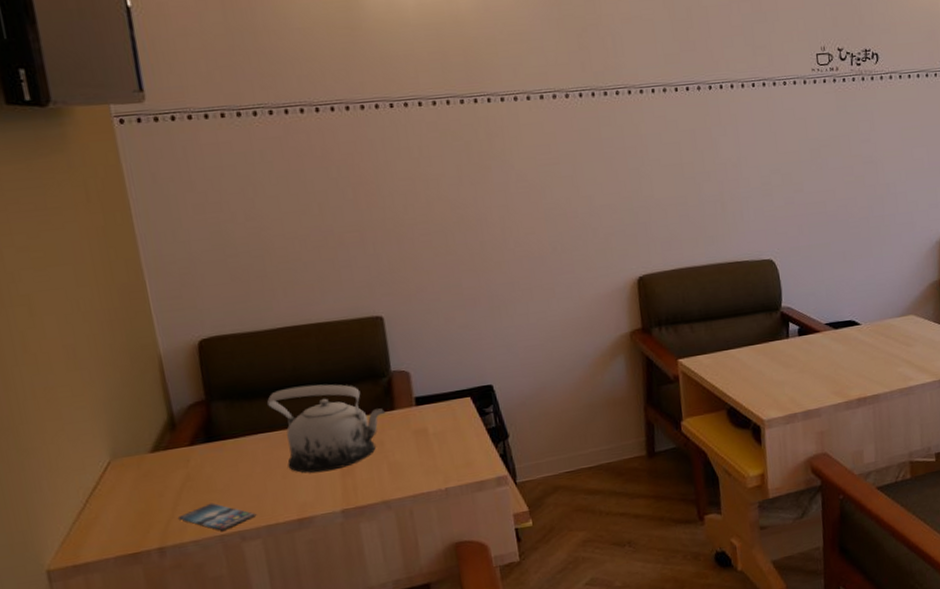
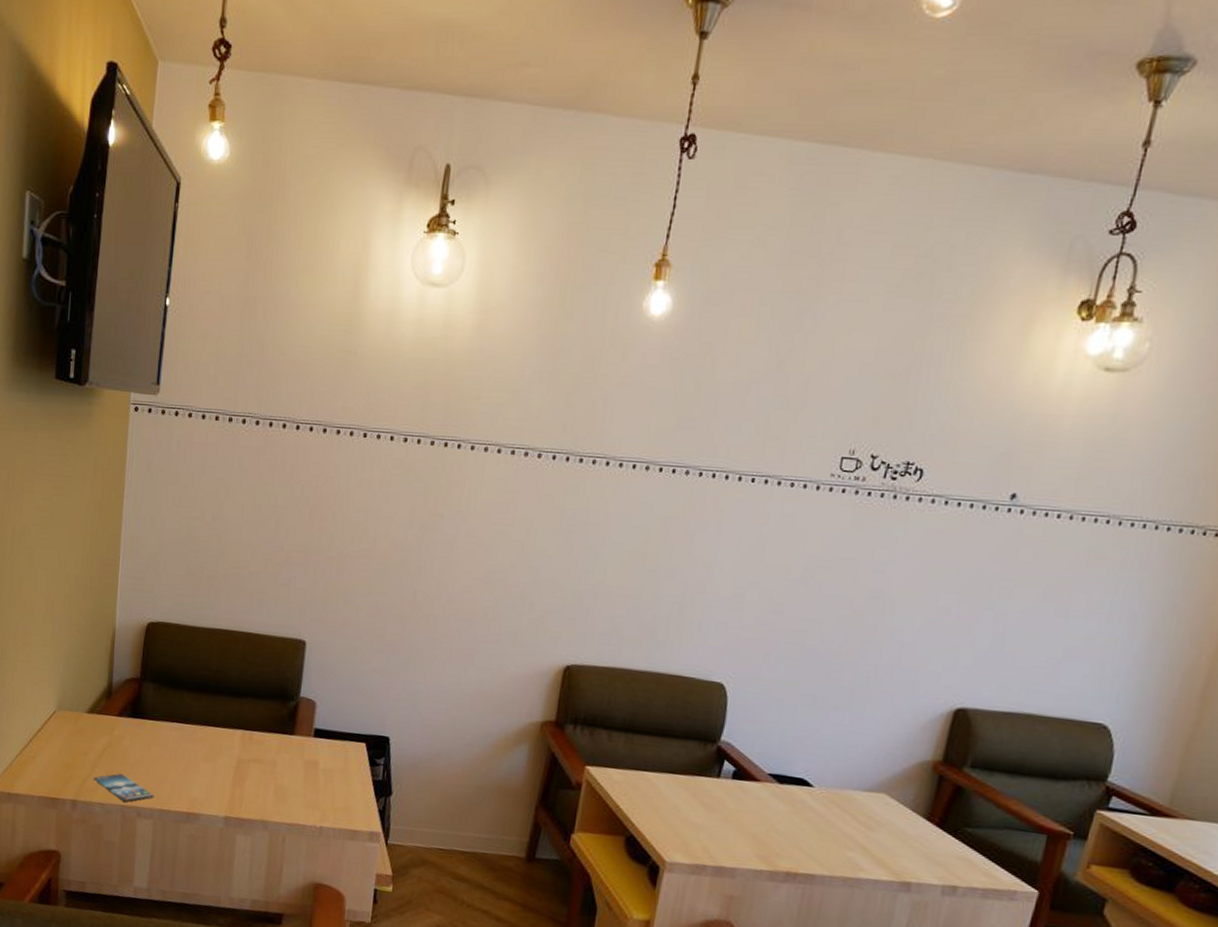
teapot: present [267,384,385,473] -> none [188,686,285,777]

